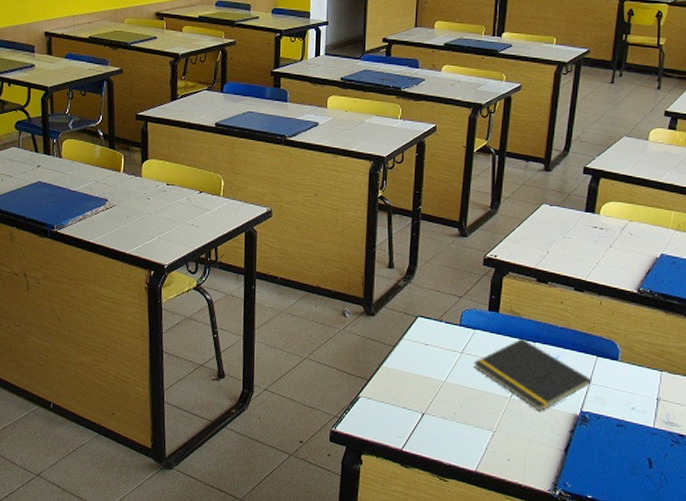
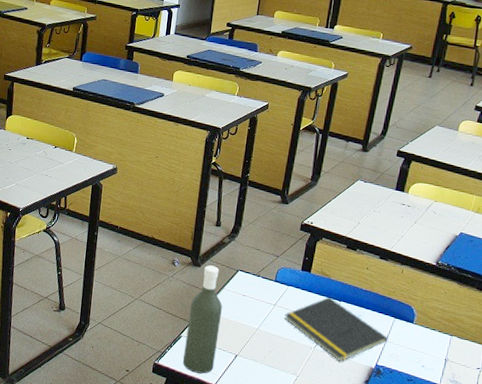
bottle: none [363,313,403,438] -> present [182,265,222,374]

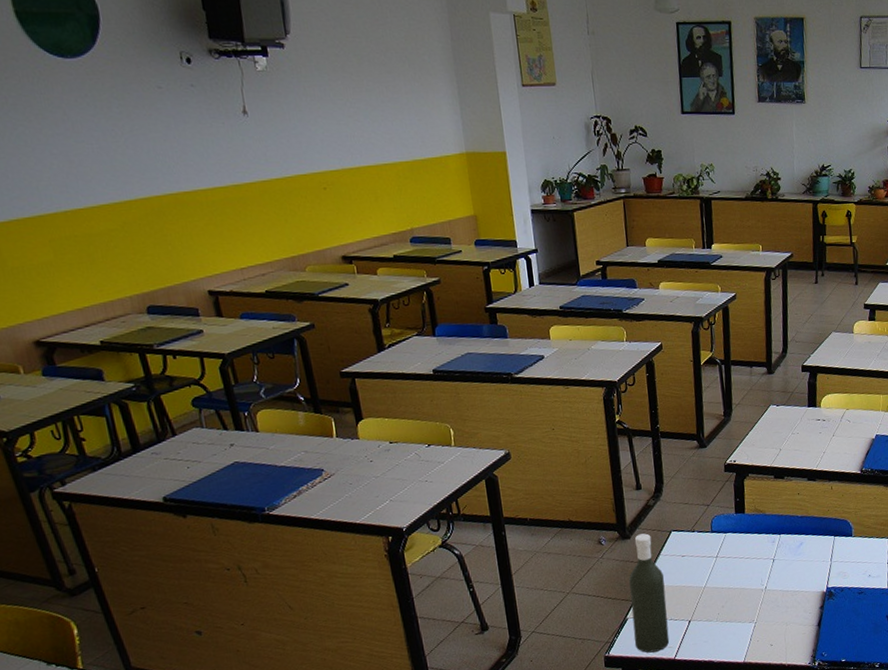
notepad: present [284,297,388,362] -> none [729,533,833,596]

